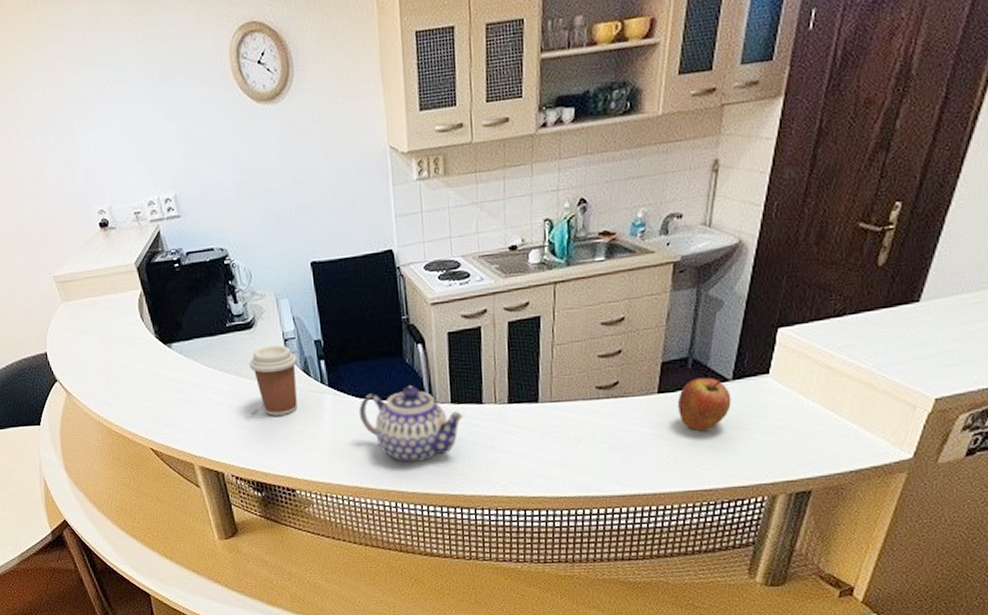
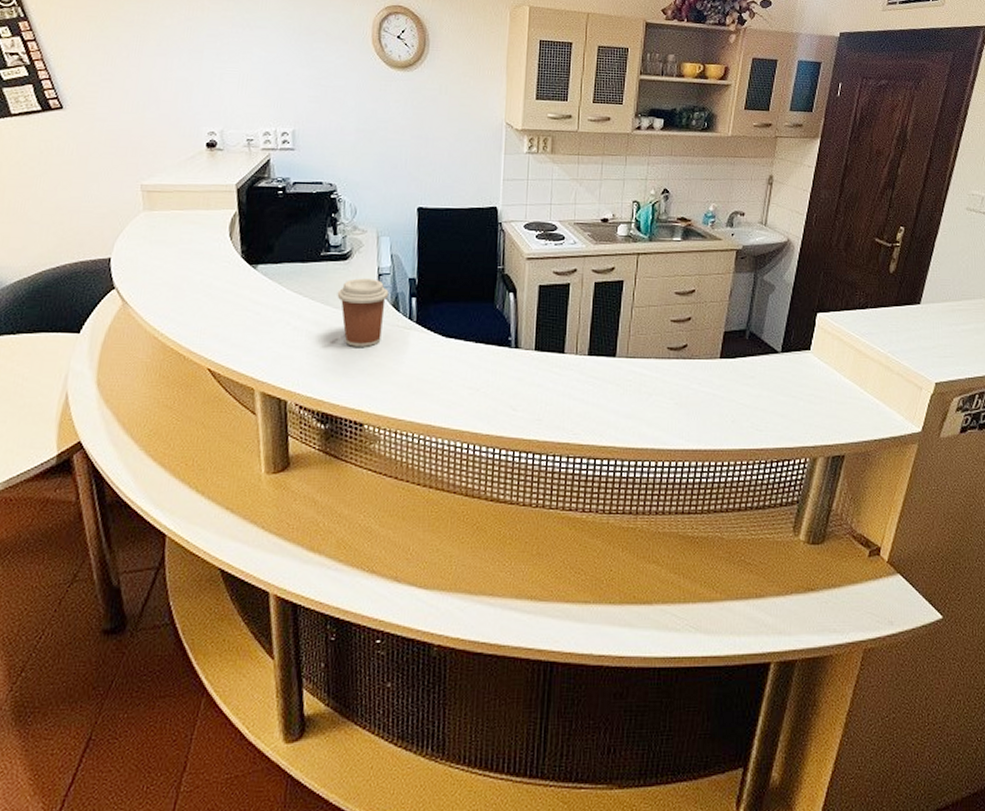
teapot: present [358,386,463,463] -> none [443,330,545,405]
apple: present [678,377,732,432] -> none [737,348,780,396]

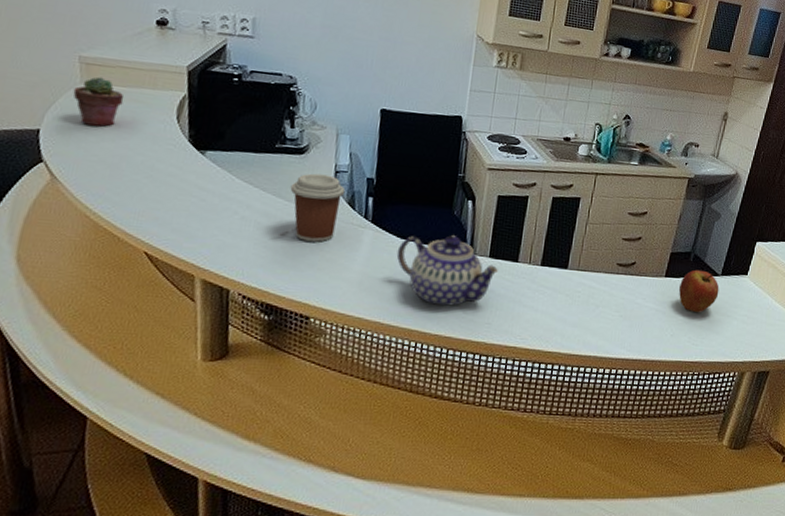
potted succulent: none [137,202,182,250] -> present [73,76,124,127]
teapot: none [443,330,545,405] -> present [396,235,498,307]
apple: none [737,348,780,396] -> present [679,269,719,313]

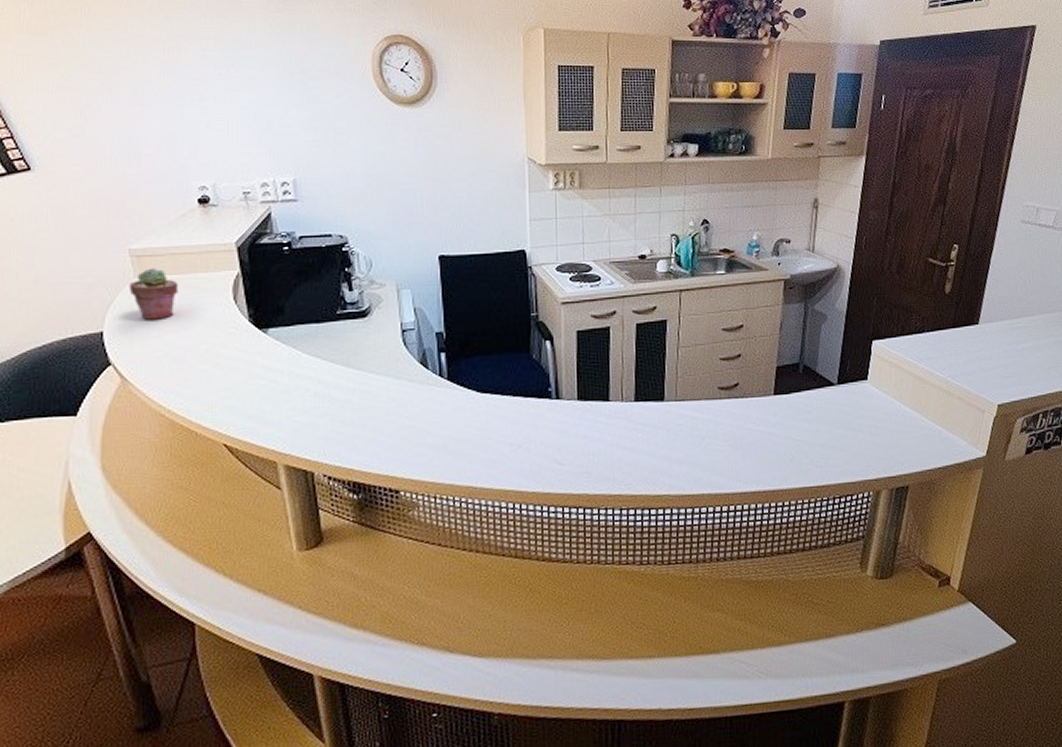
coffee cup: present [290,173,346,242] -> none [358,335,416,410]
teapot: present [396,235,498,307] -> none [479,382,589,461]
apple: present [679,269,719,313] -> none [792,381,838,431]

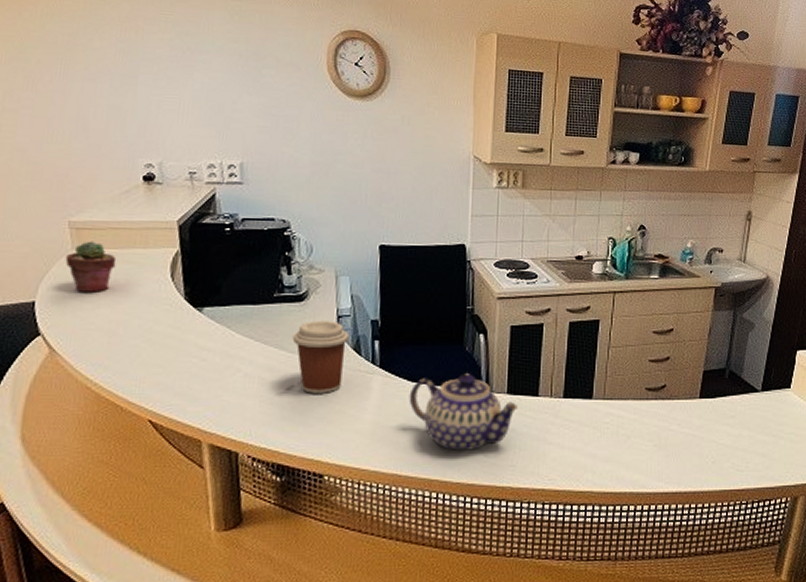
coffee cup: none [358,335,416,410] -> present [292,321,350,393]
teapot: none [479,382,589,461] -> present [409,374,518,452]

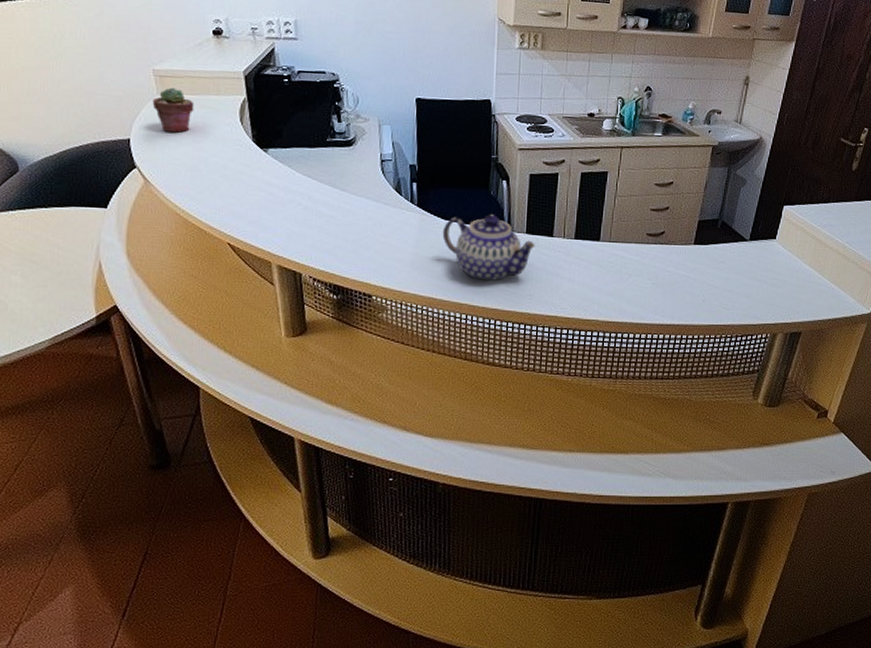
coffee cup: present [292,321,350,393] -> none [343,163,392,227]

